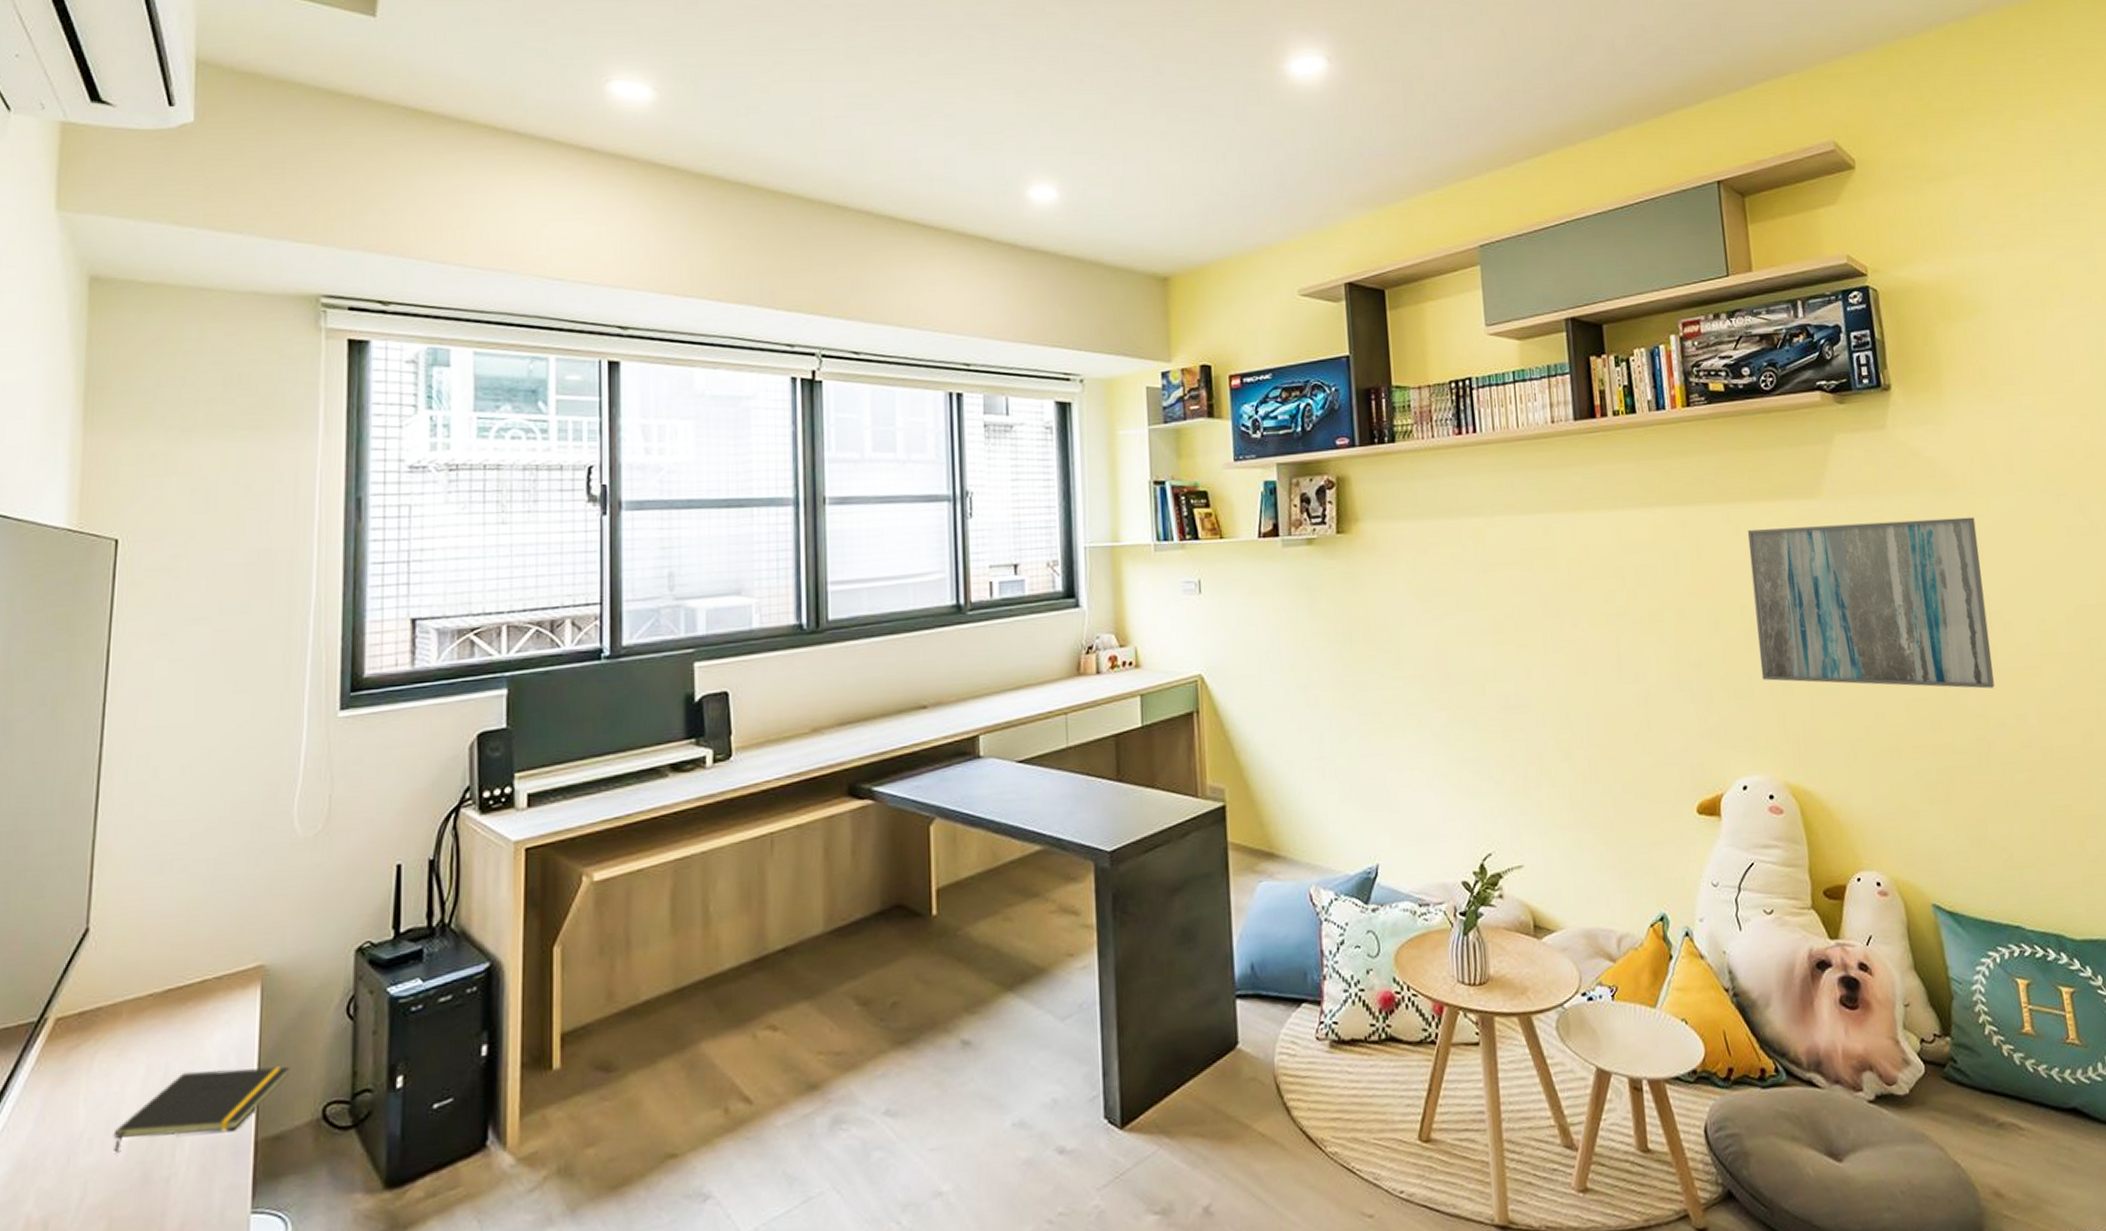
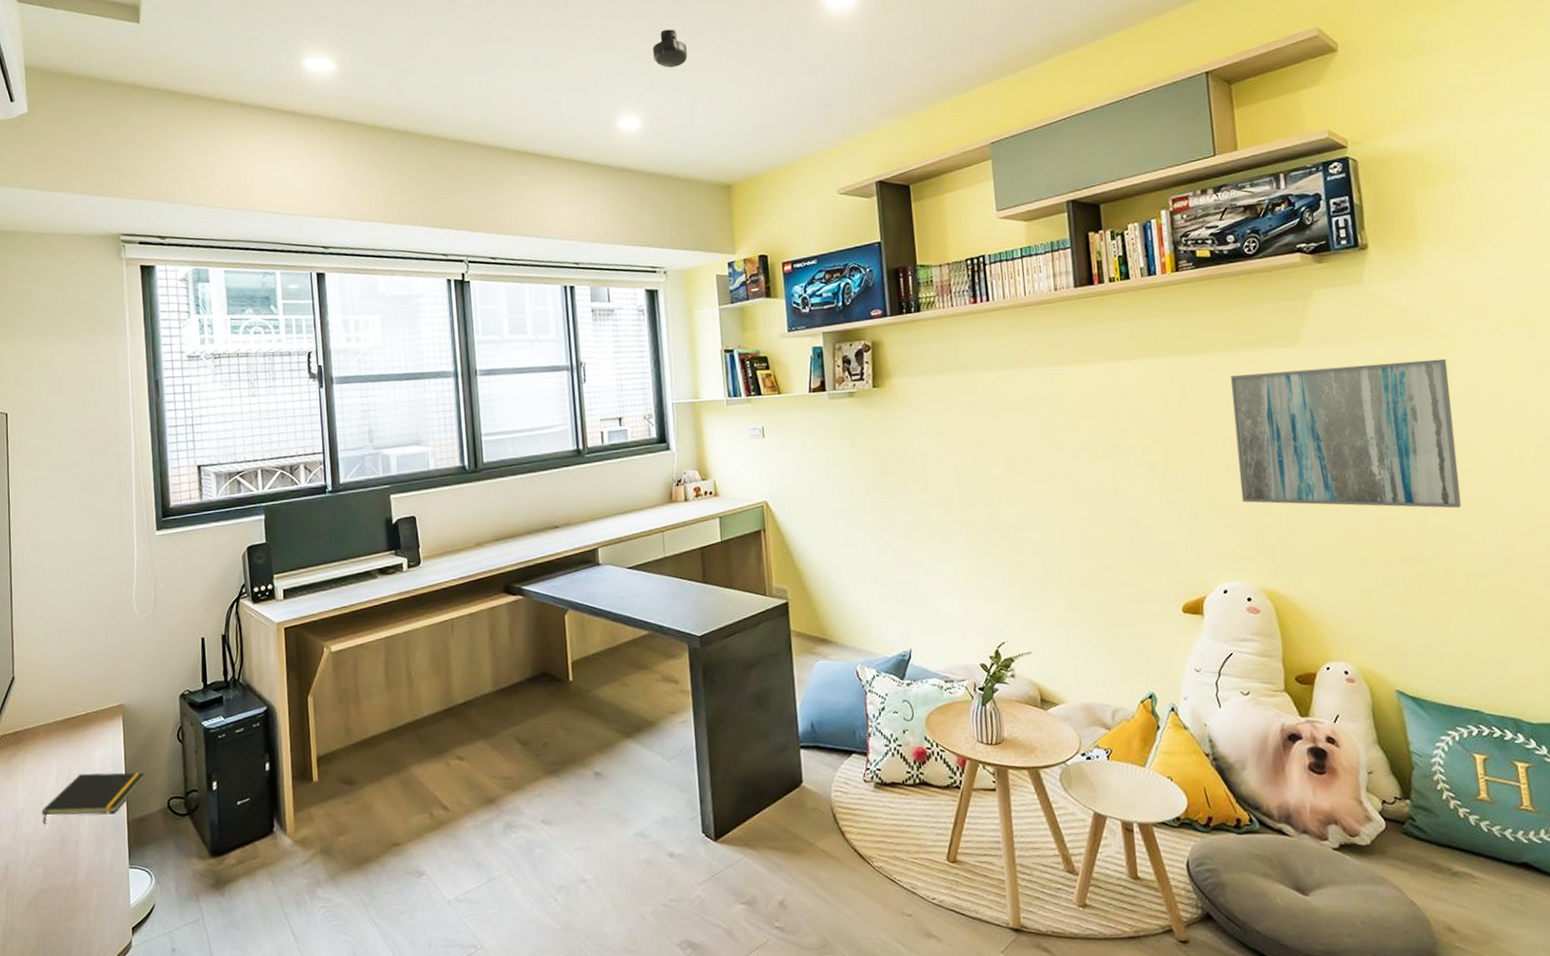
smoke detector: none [1076,83,1119,130] -> present [653,29,688,68]

